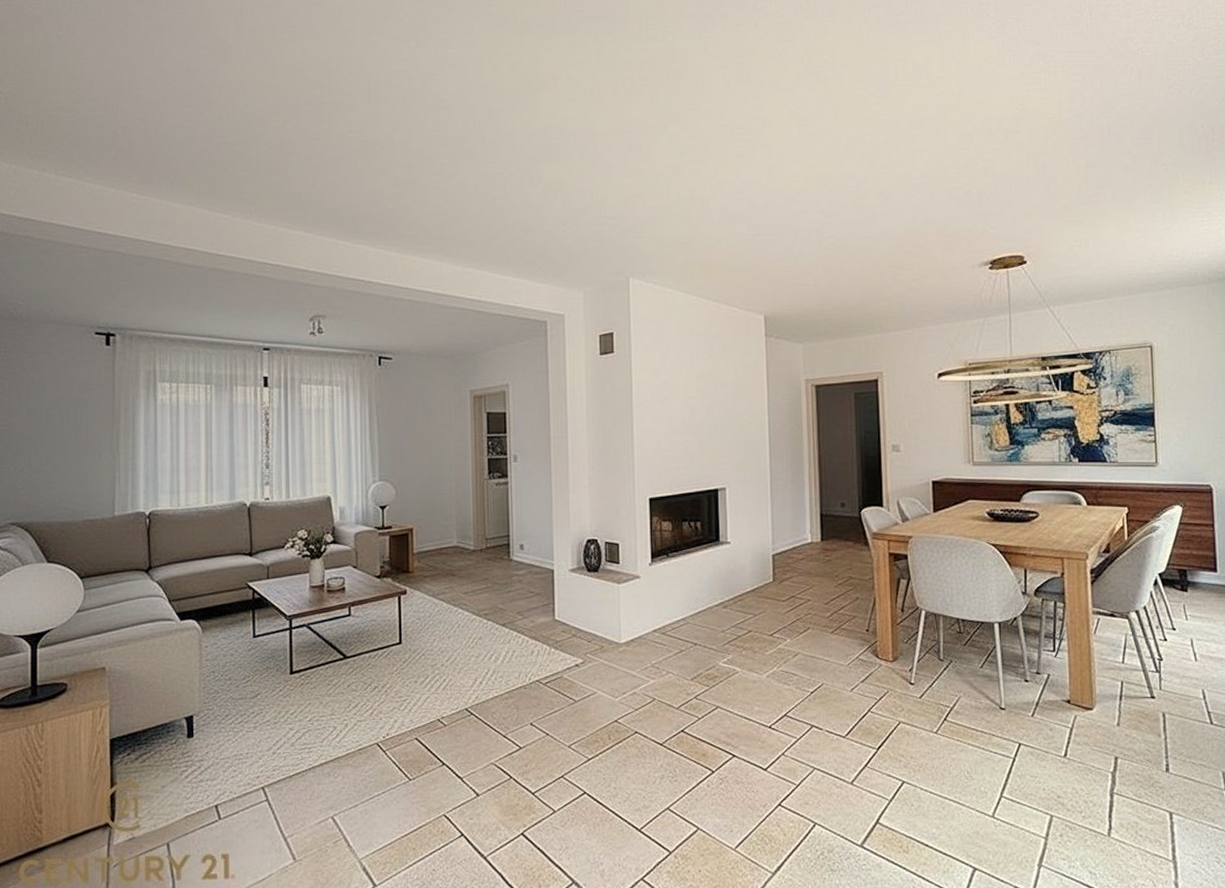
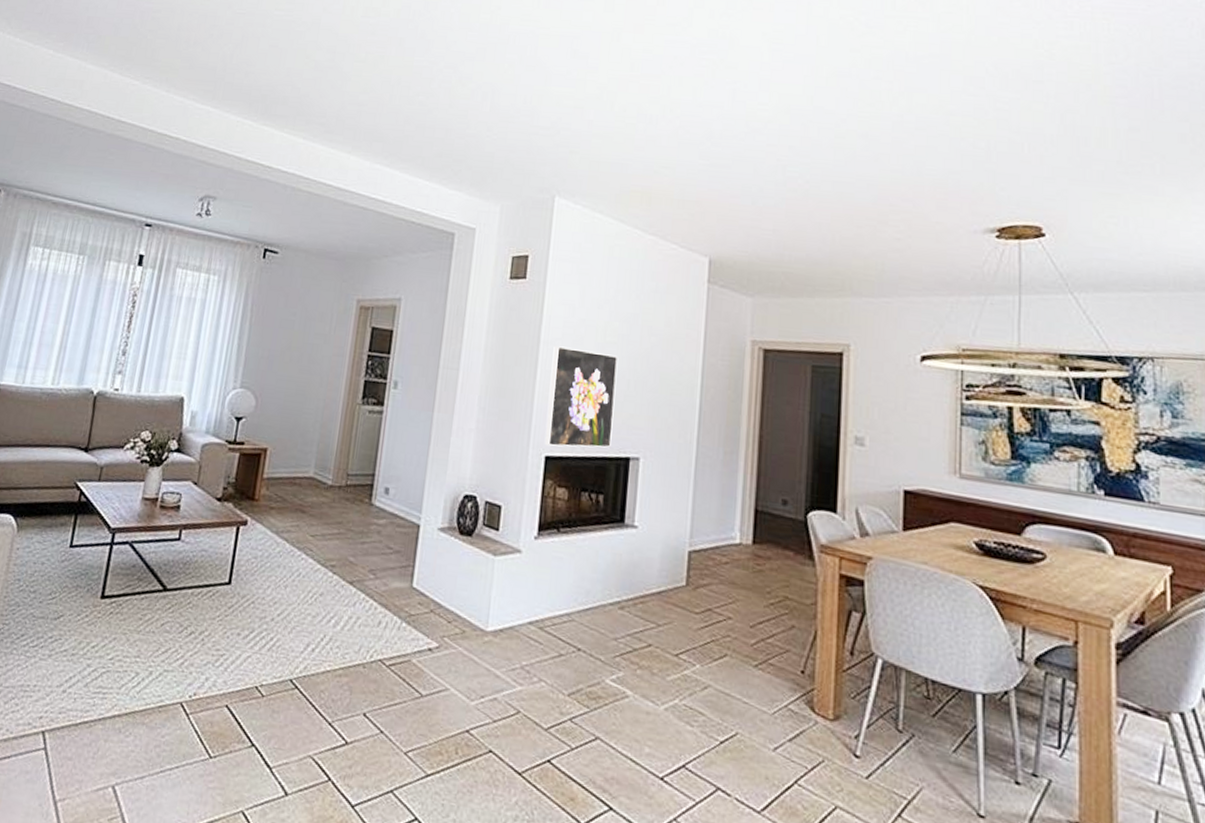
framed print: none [645,406,702,490] -> present [544,346,619,448]

